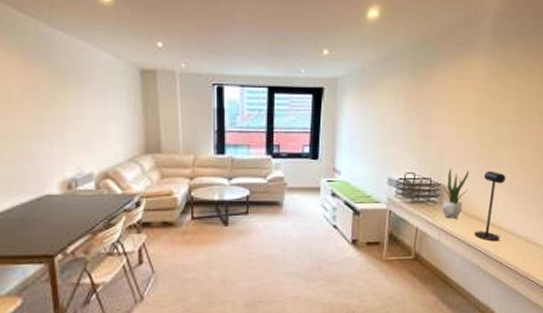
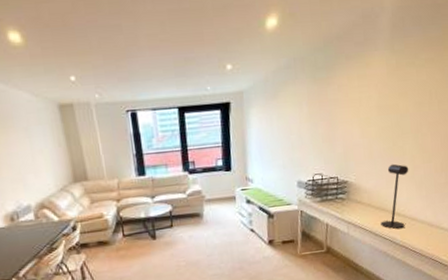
potted plant: present [442,168,469,219] -> none [349,165,374,213]

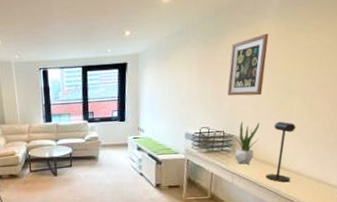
wall art: none [339,67,380,138] -> present [227,33,269,96]
potted plant: none [349,165,374,213] -> present [234,121,260,165]

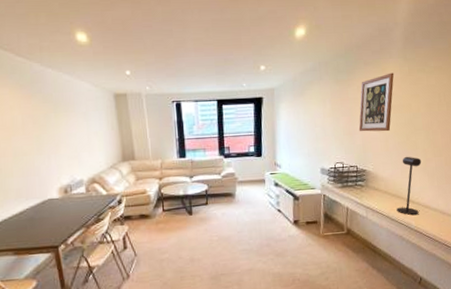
potted plant: present [234,121,260,165] -> none [367,156,390,199]

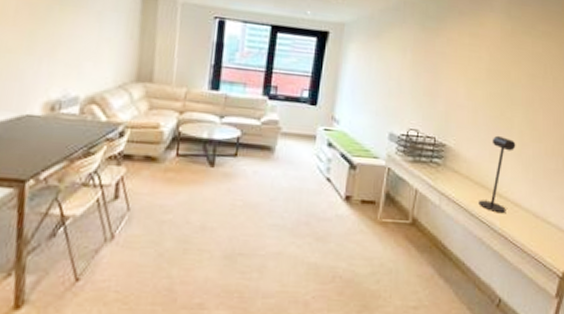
wall art: present [358,72,395,132] -> none [443,29,494,101]

